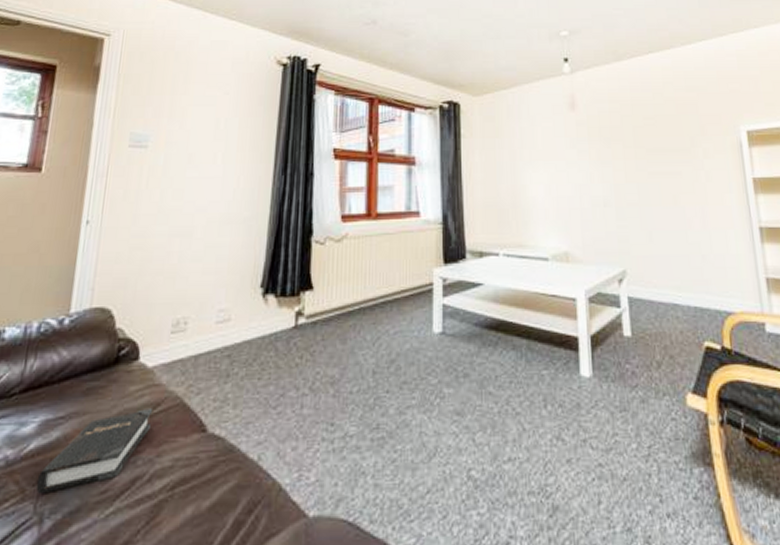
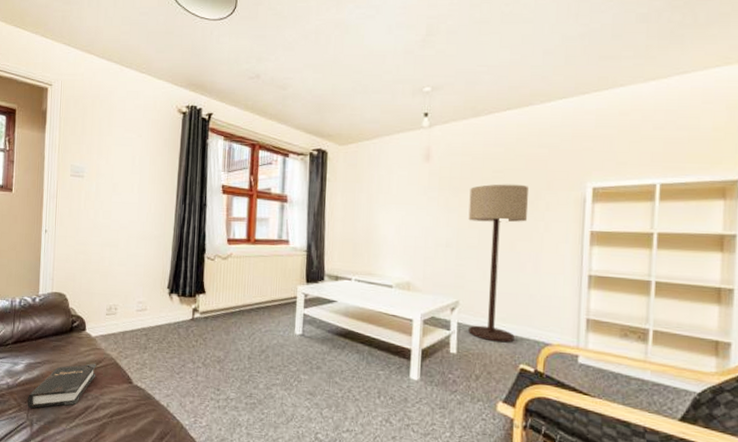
floor lamp: none [622,131,694,317] -> present [468,184,528,343]

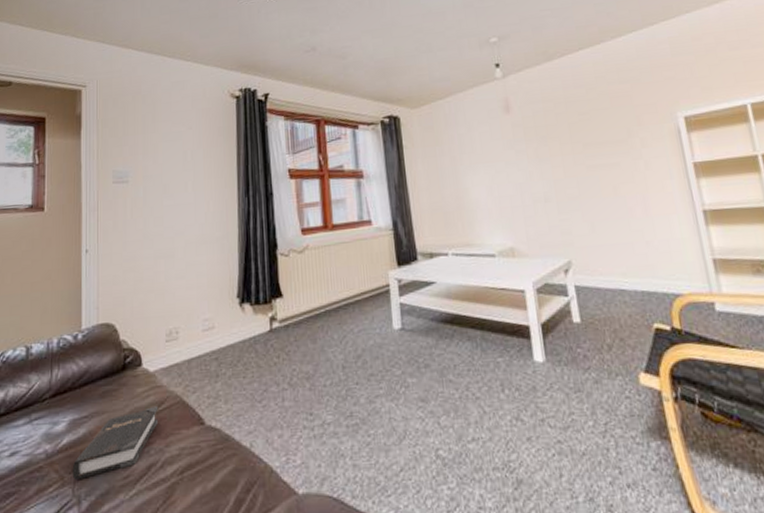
floor lamp: present [468,184,528,343] -> none [558,123,641,302]

